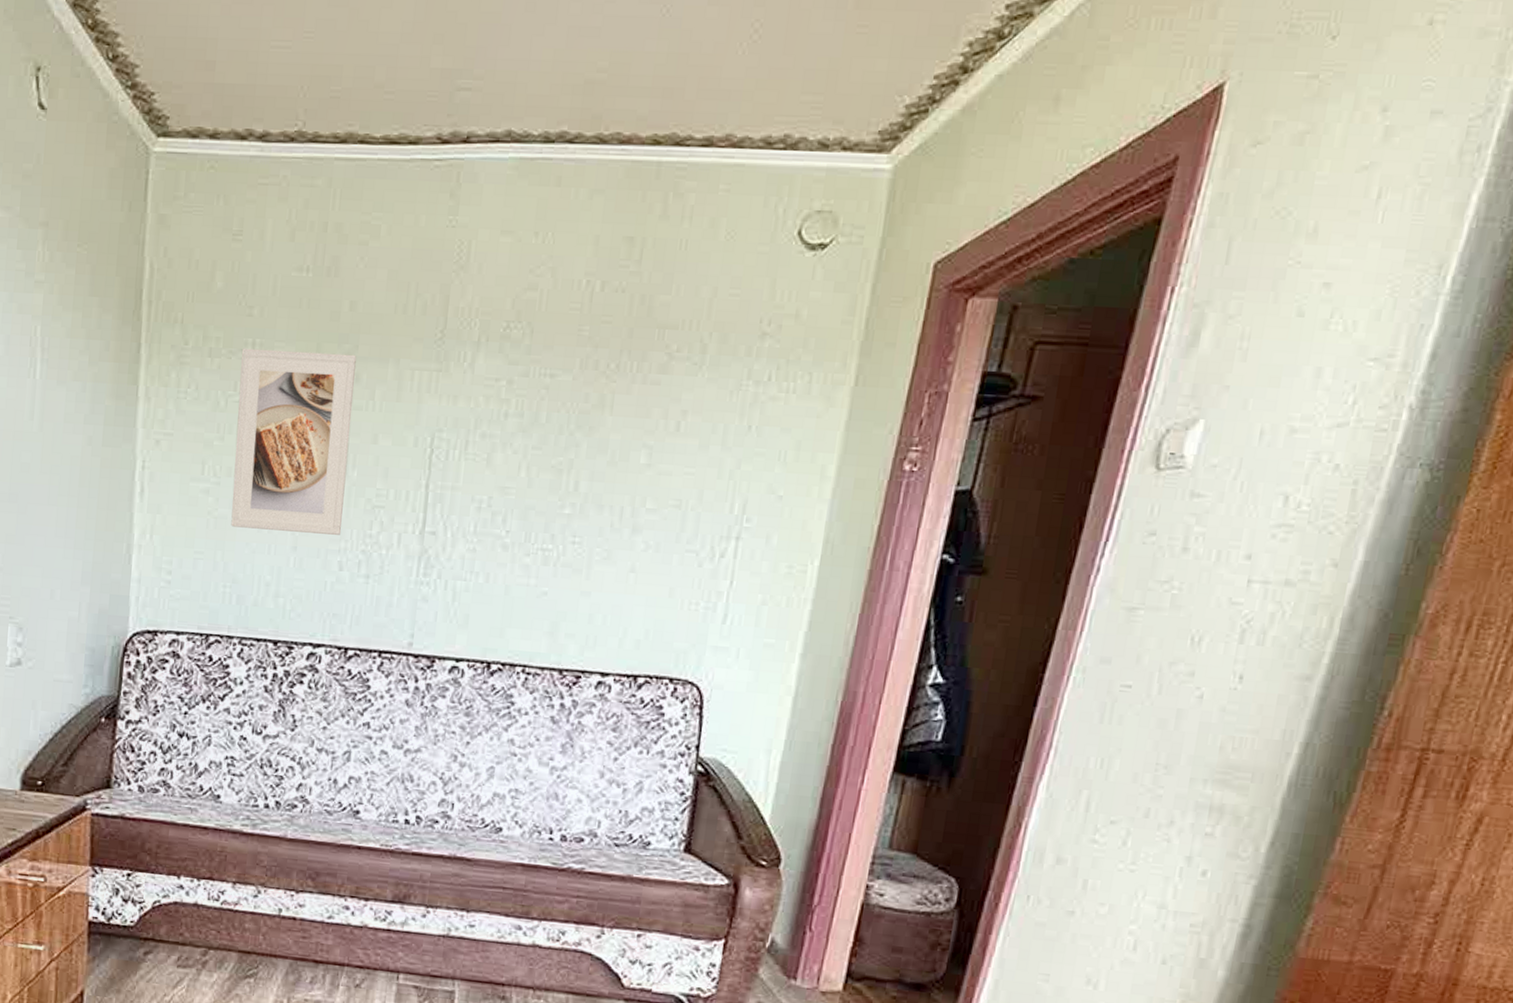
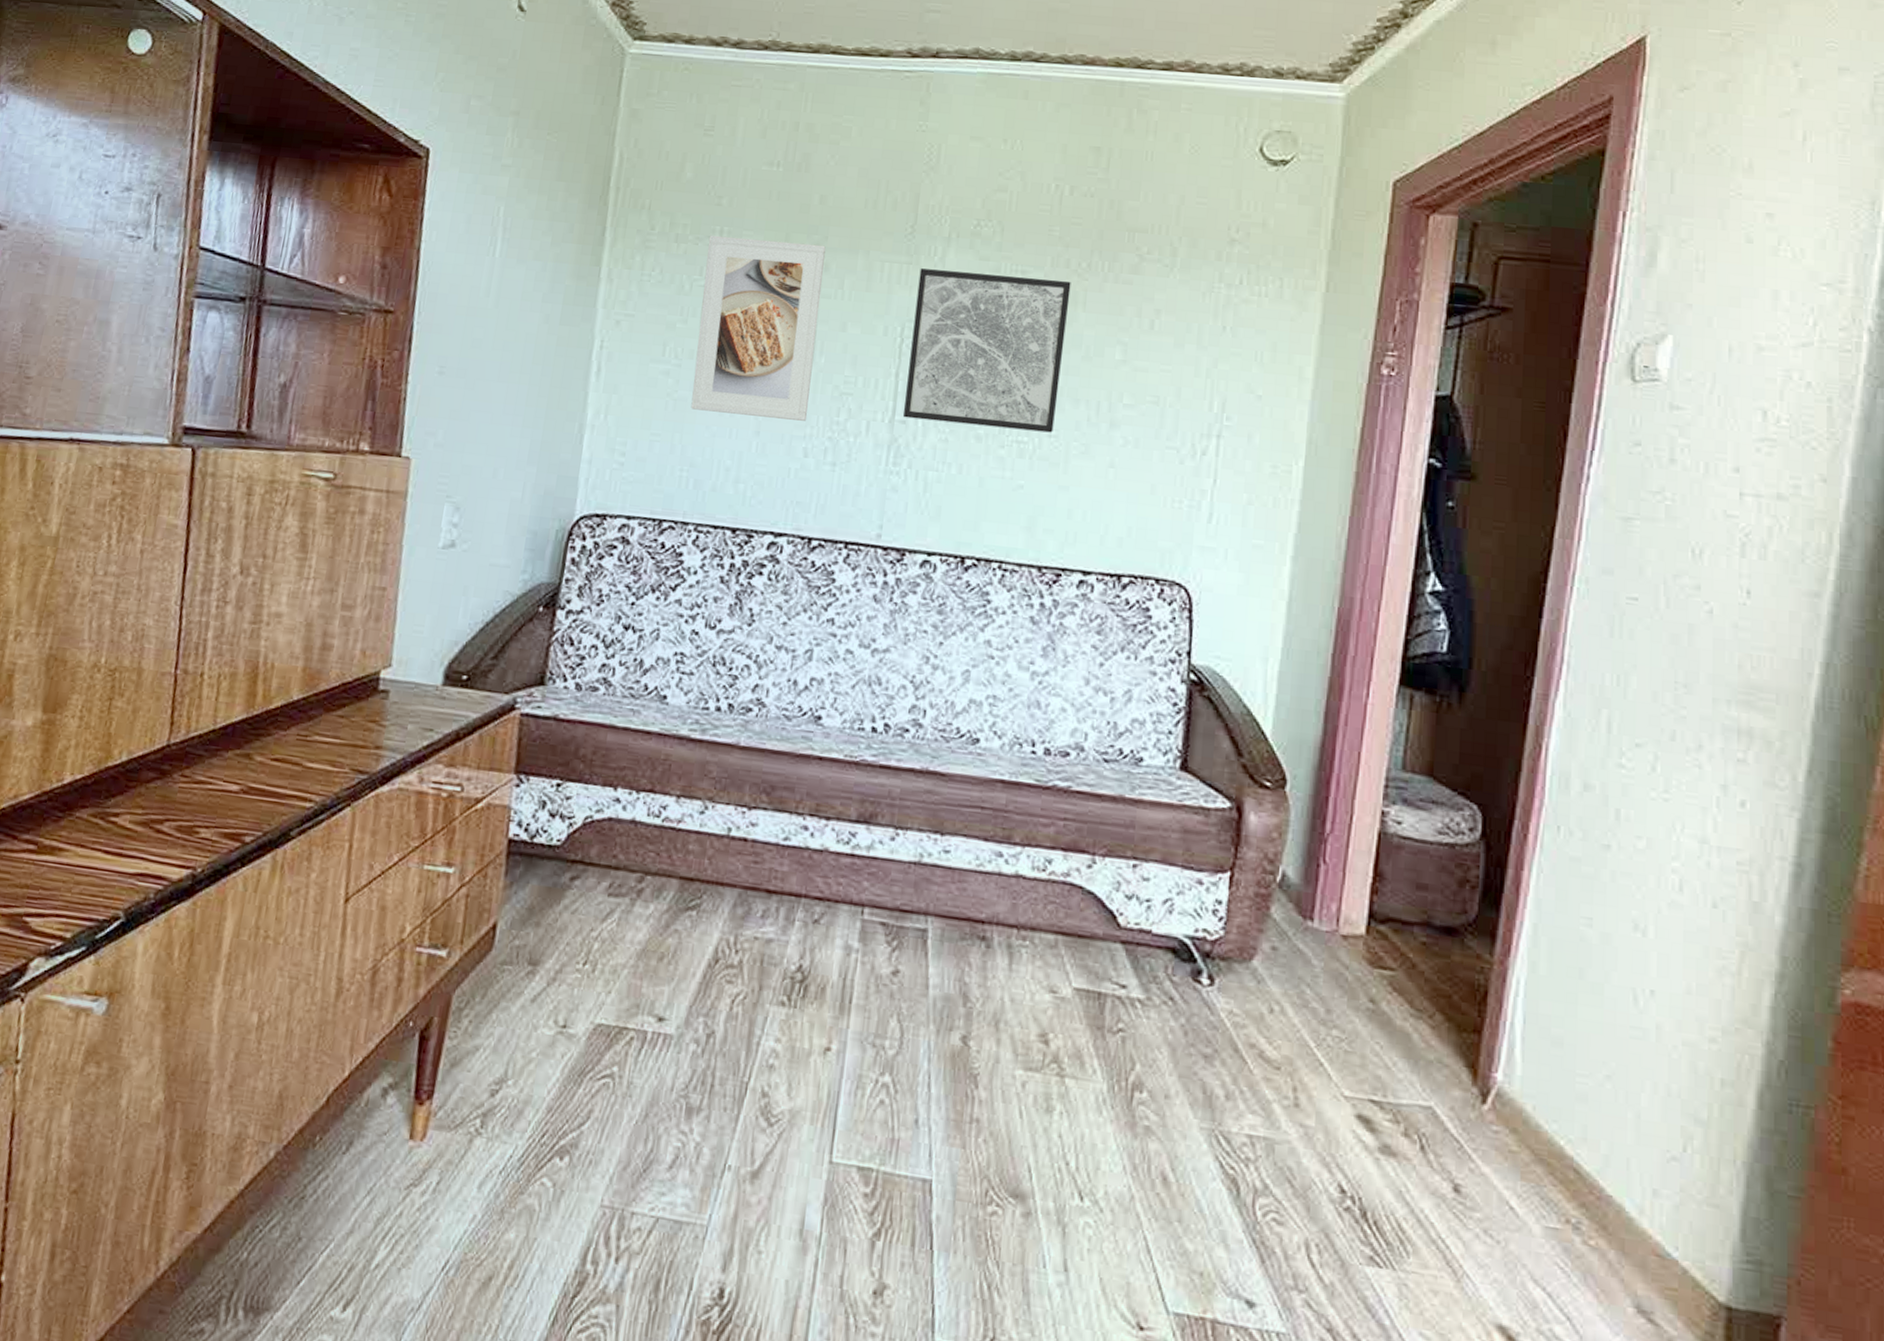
wall art: none [432,375,599,540] -> present [902,268,1071,433]

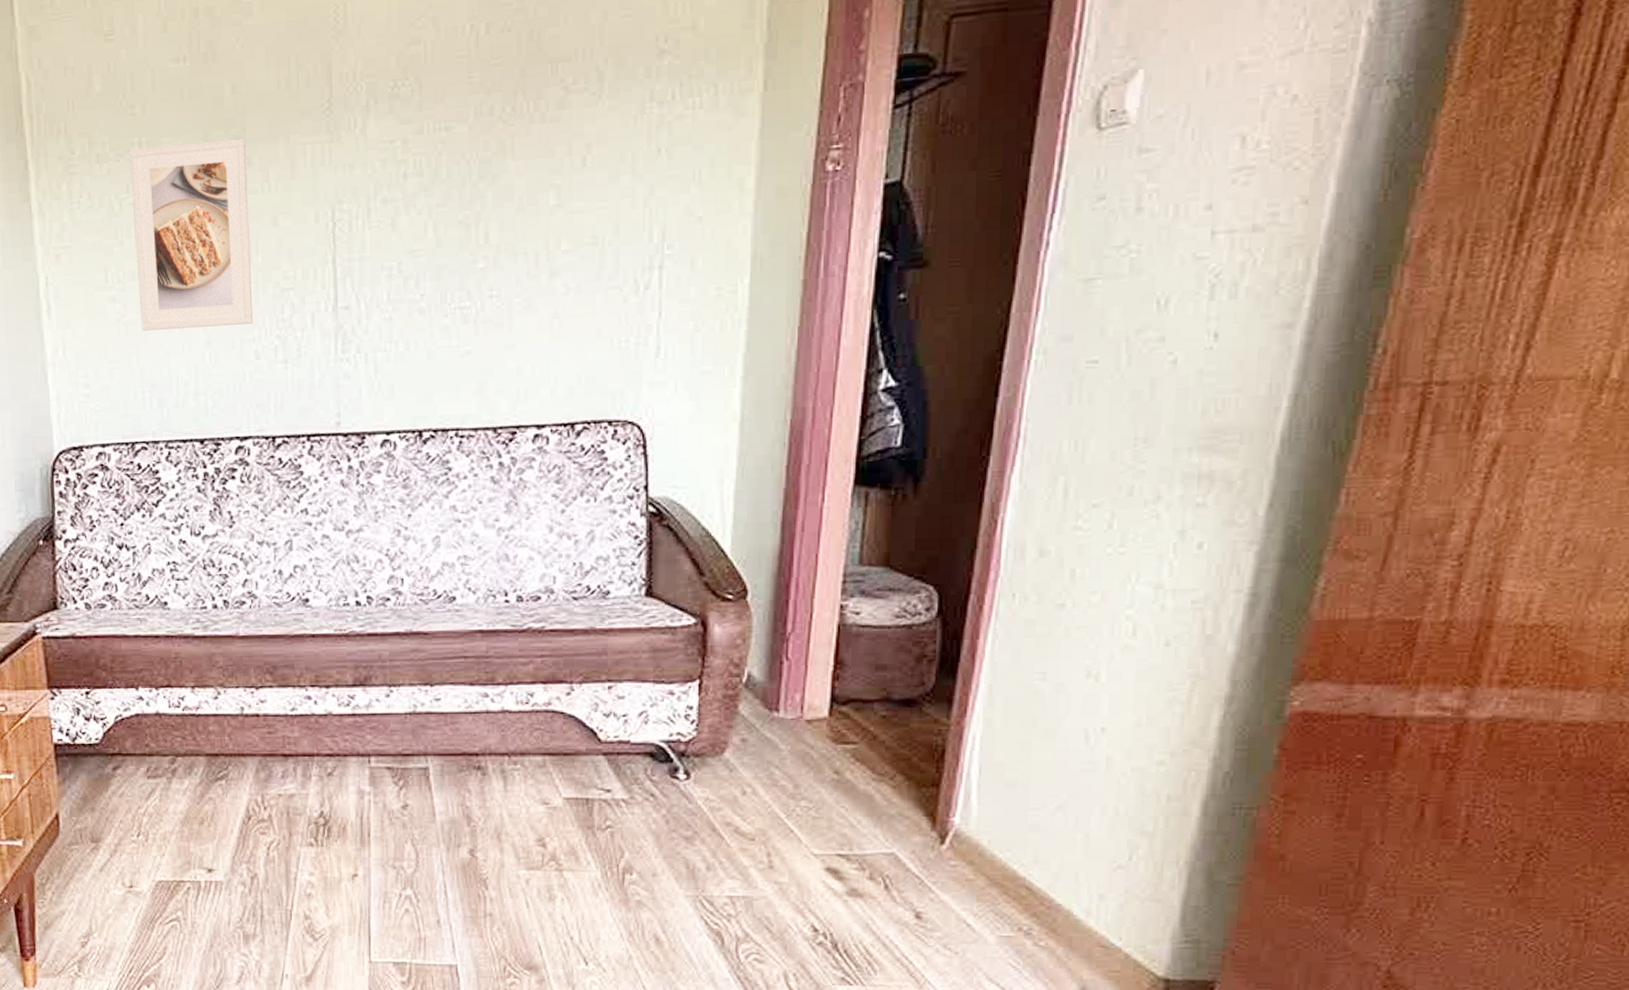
wall art: present [902,268,1071,433] -> none [342,131,497,303]

